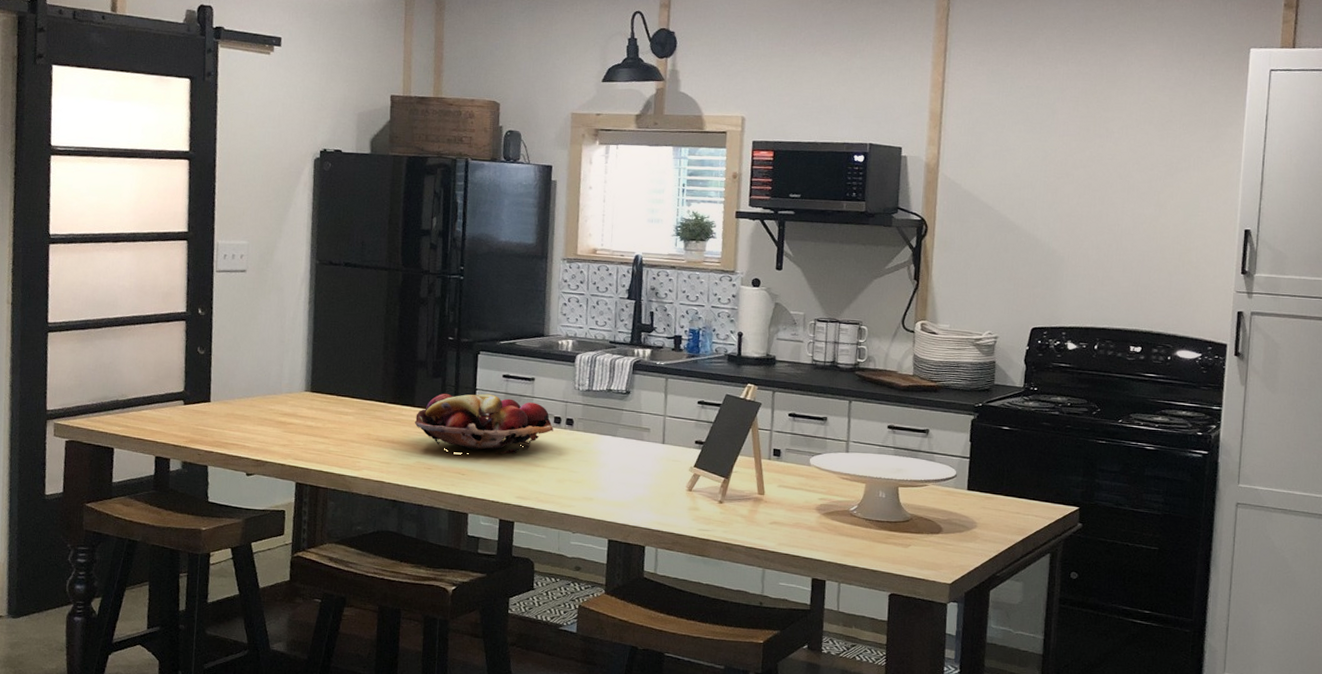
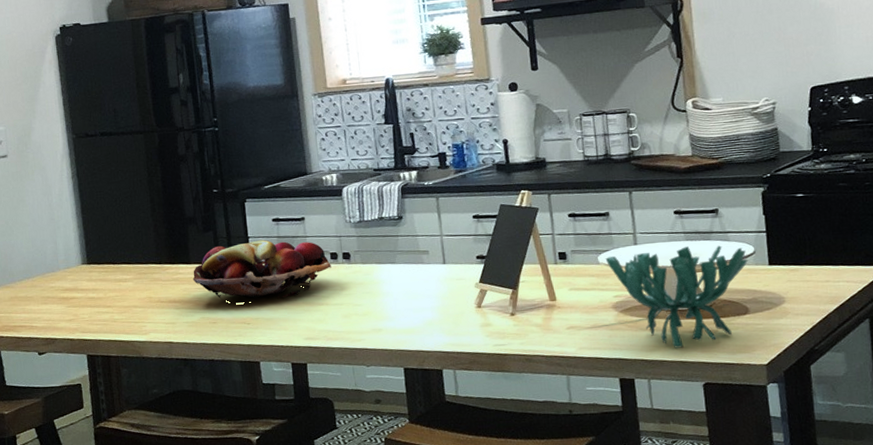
plant: none [816,460,950,557] -> present [605,245,749,348]

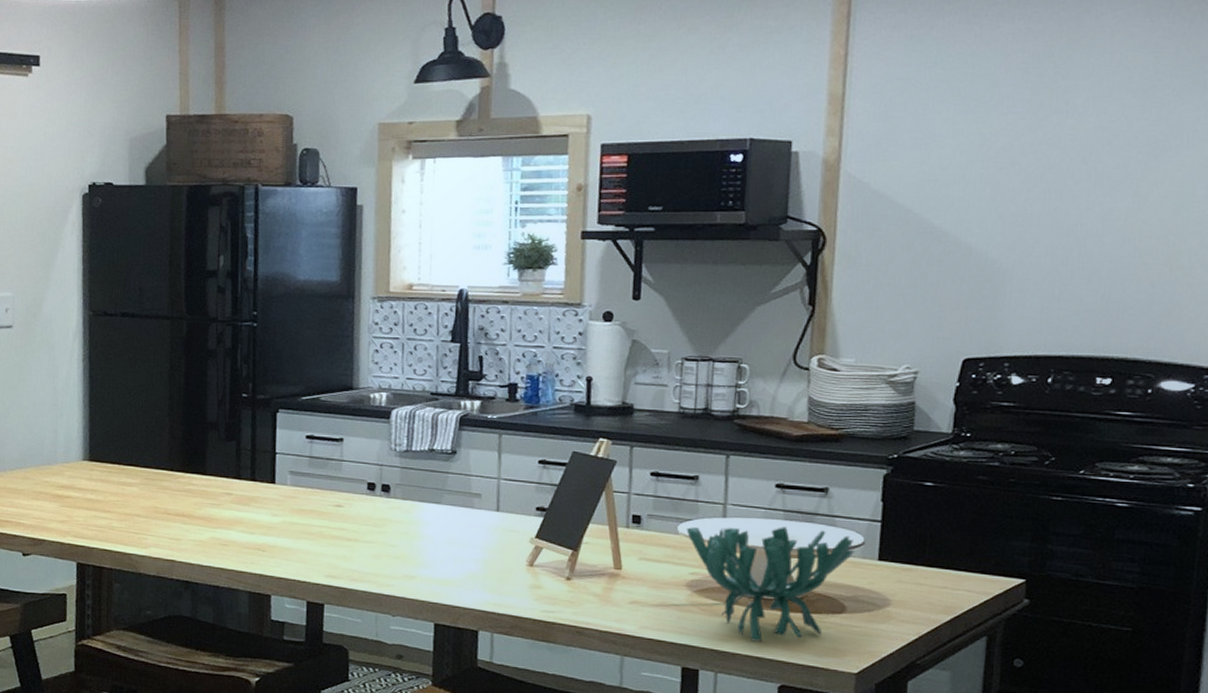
fruit basket: present [192,240,331,300] -> none [206,458,367,527]

